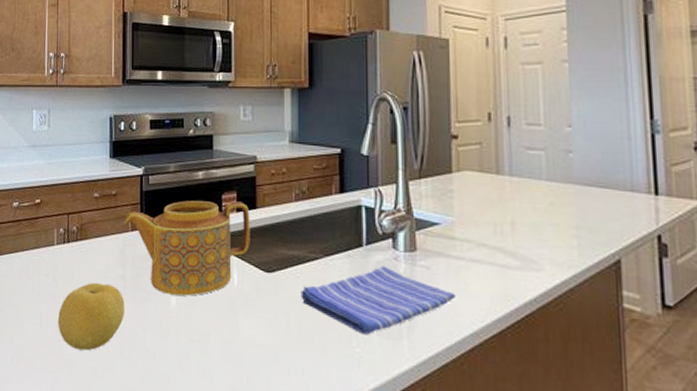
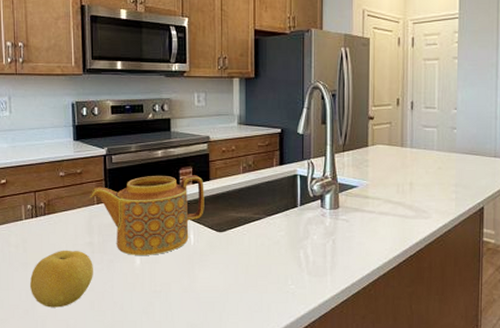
dish towel: present [301,265,457,335] -> none [247,221,368,275]

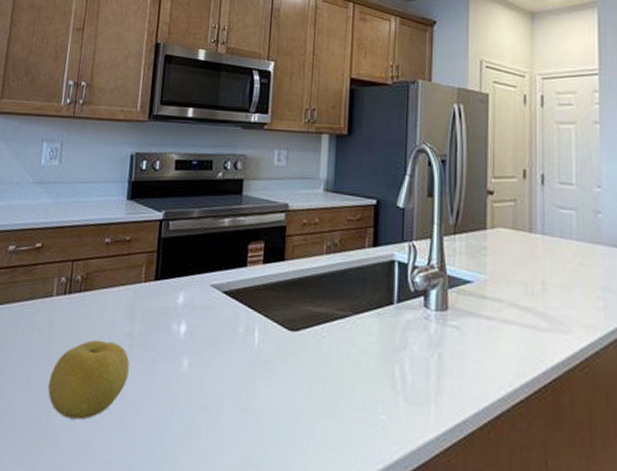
teapot: present [90,175,204,255] -> none [137,250,277,357]

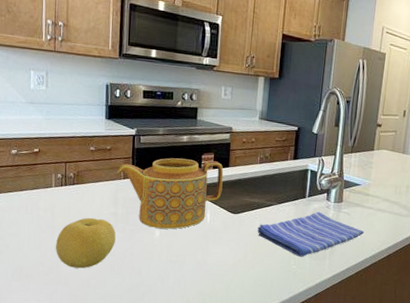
teapot: none [137,250,277,357] -> present [117,158,224,229]
dish towel: none [325,325,486,401] -> present [257,211,365,257]

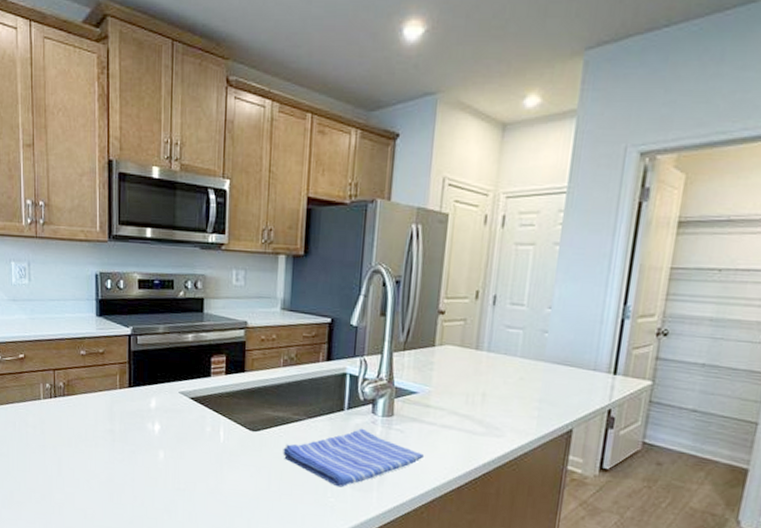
fruit: present [56,217,116,269] -> none [48,435,113,496]
teapot: present [117,158,224,229] -> none [112,362,239,450]

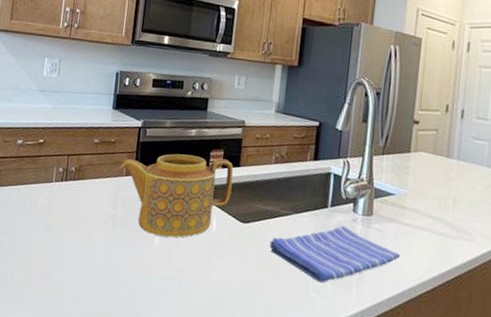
teapot: none [112,362,239,450] -> present [119,153,234,238]

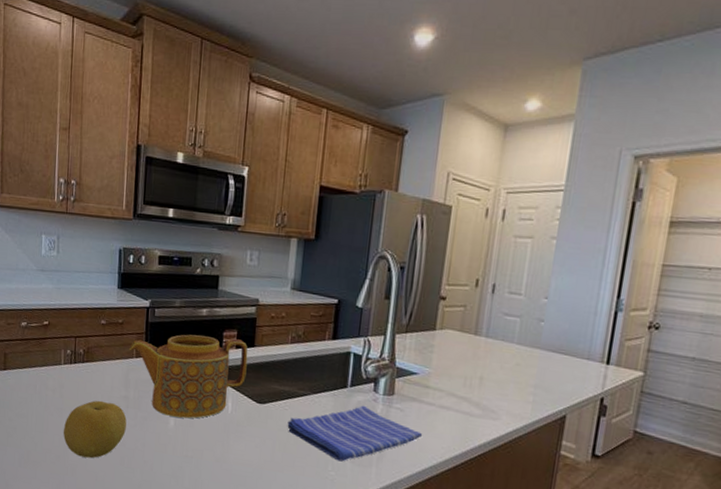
fruit: none [48,218,113,278] -> present [63,400,127,459]

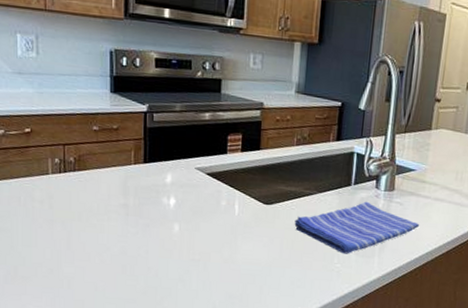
fruit: present [63,400,127,459] -> none [56,209,127,269]
teapot: present [129,334,248,419] -> none [126,139,254,223]

